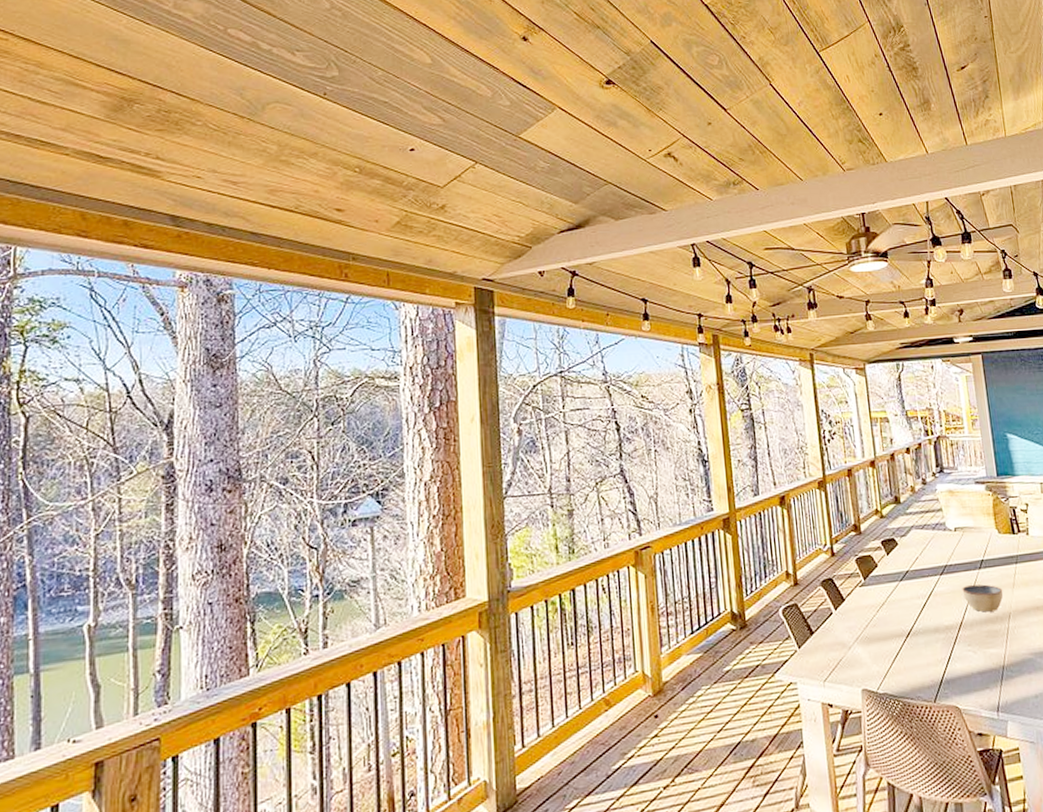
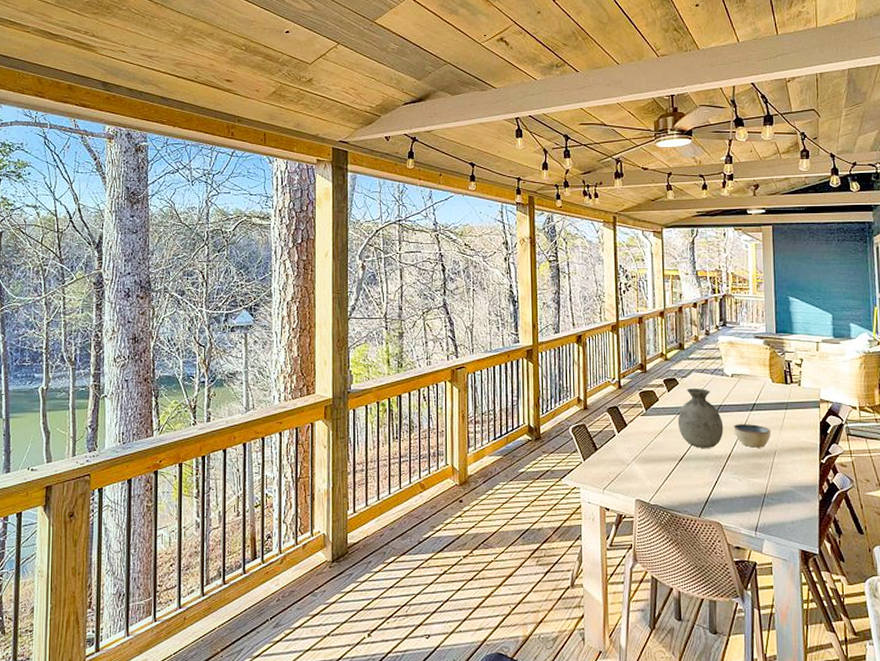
vase: none [900,547,952,619] -> present [677,388,724,448]

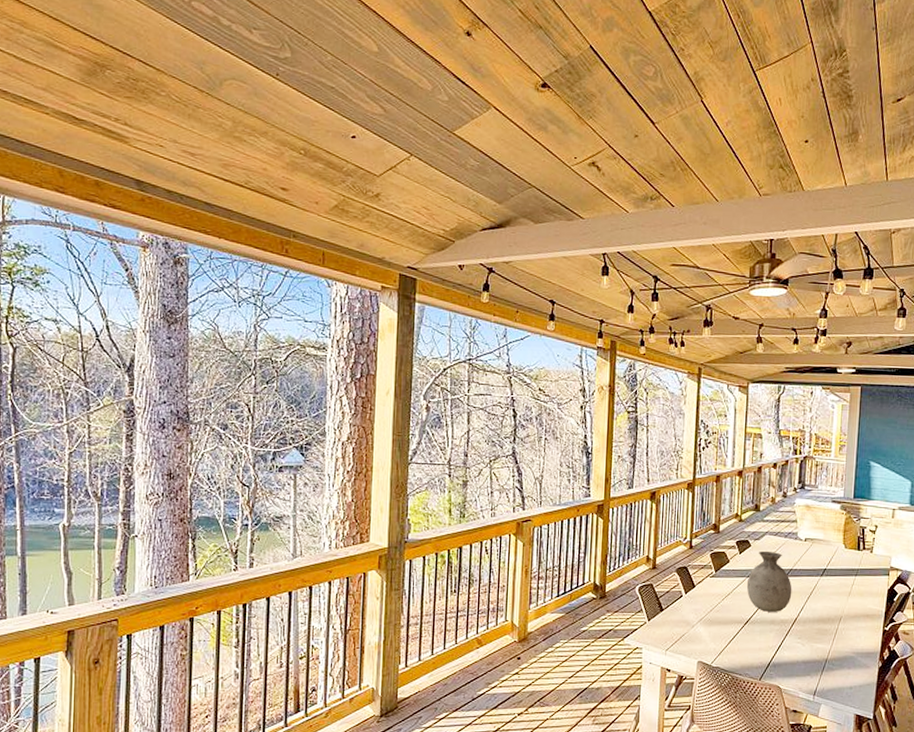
bowl: present [733,423,771,448] -> none [802,588,839,613]

